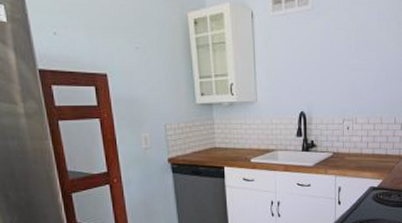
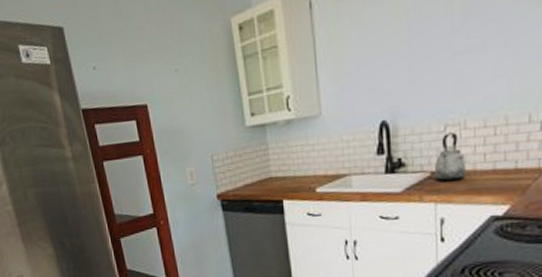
kettle: none [335,125,356,160] -> present [433,132,466,182]

